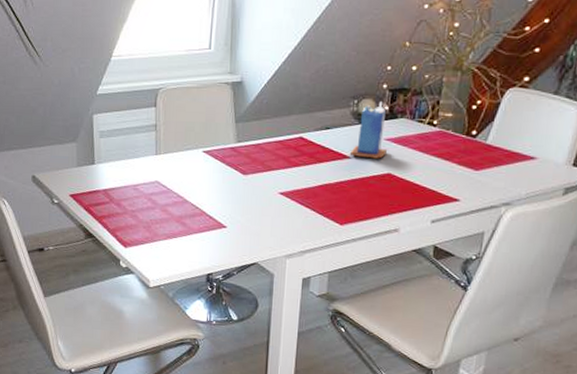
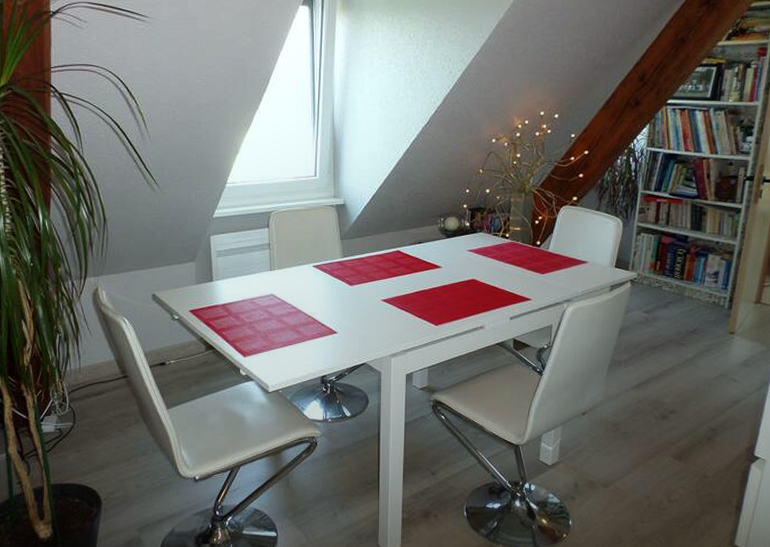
candle: present [349,101,388,159] -> none [440,219,471,267]

